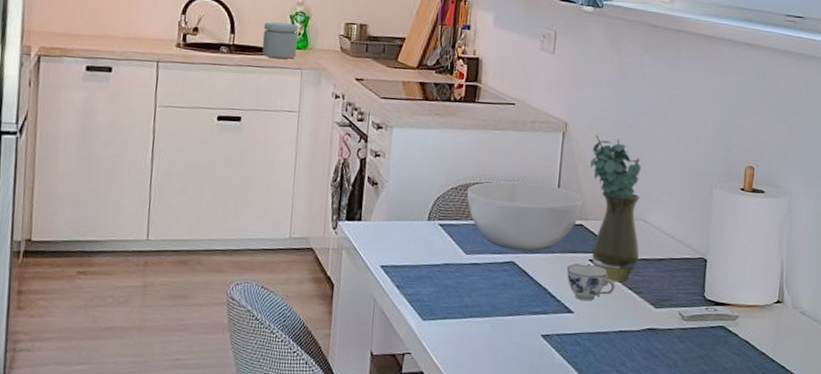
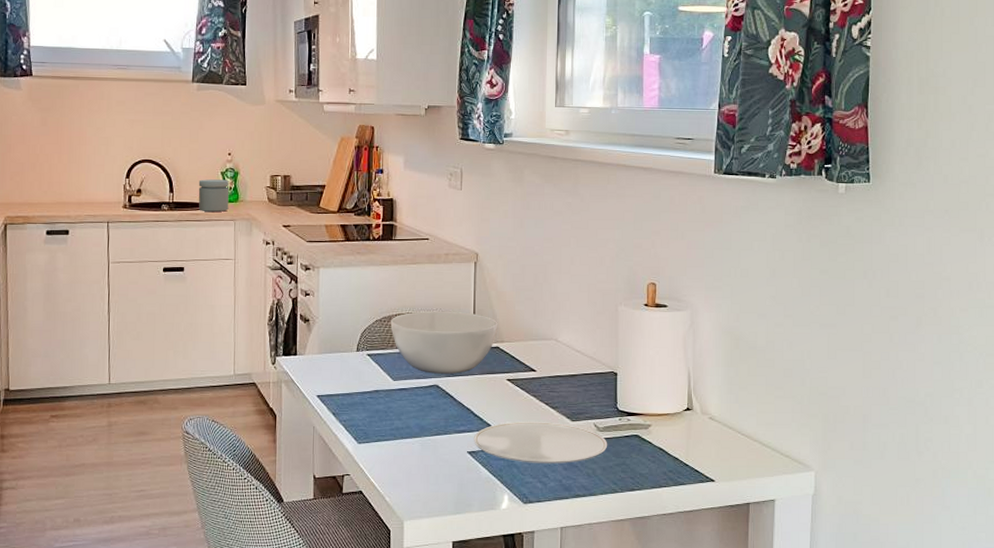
plate: none [548,305,692,353] -> present [473,421,608,464]
teacup: present [566,263,615,301] -> none [486,383,533,418]
vase: present [590,135,641,282] -> none [502,263,553,399]

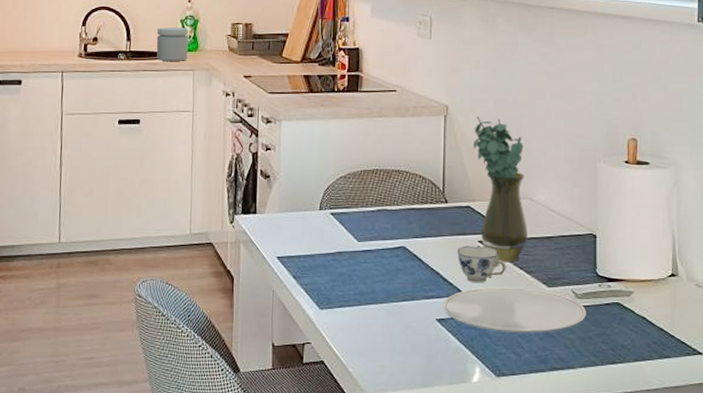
bowl: present [391,311,498,374] -> none [355,167,469,235]
teacup: none [486,383,533,418] -> present [457,245,506,283]
vase: none [502,263,553,399] -> present [473,116,527,263]

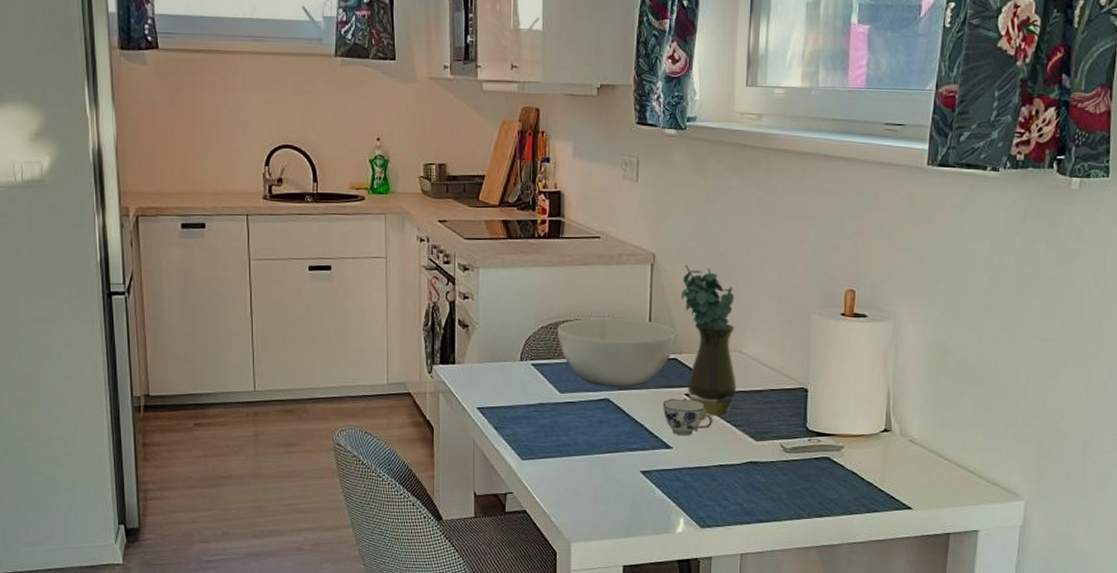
jar: present [156,27,189,62] -> none [344,167,379,205]
bowl: none [355,167,469,235] -> present [557,317,676,387]
plate: present [442,286,587,333] -> none [647,439,795,486]

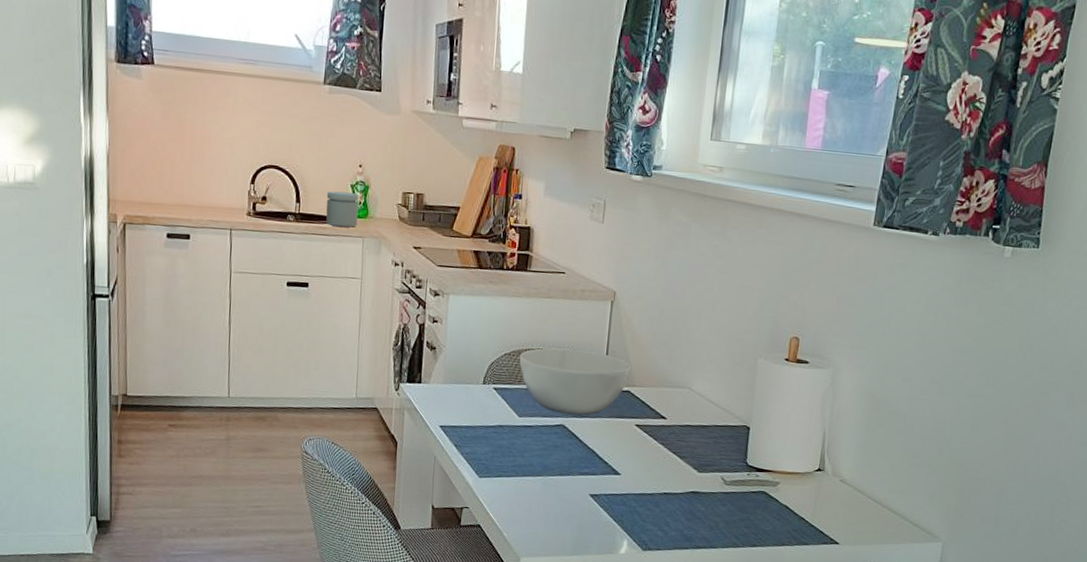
jar: none [344,167,379,205] -> present [326,191,359,228]
teacup: present [662,398,713,436] -> none [614,428,660,464]
vase: present [681,265,736,416] -> none [638,304,687,447]

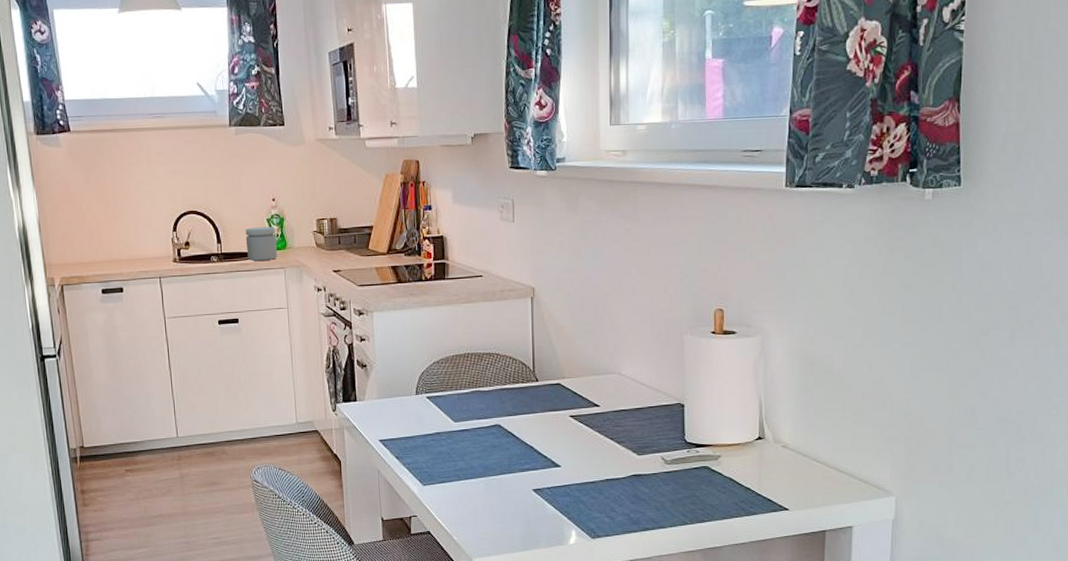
bowl: present [519,348,631,415] -> none [448,349,558,413]

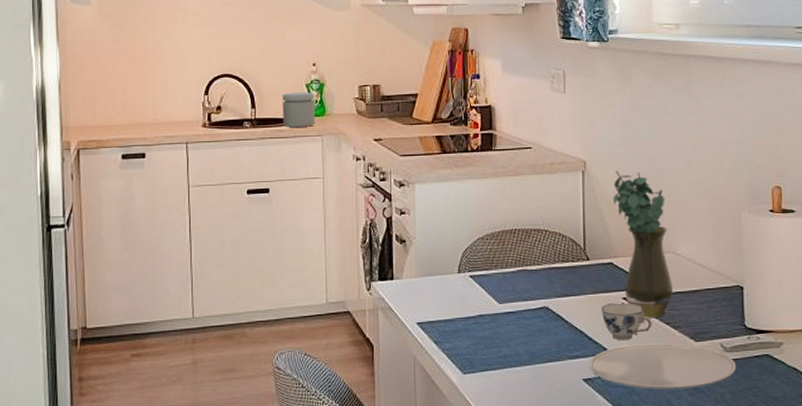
plate: none [538,456,676,499] -> present [588,342,737,390]
teacup: none [549,419,597,455] -> present [601,302,652,341]
vase: none [561,296,617,435] -> present [613,170,673,319]

